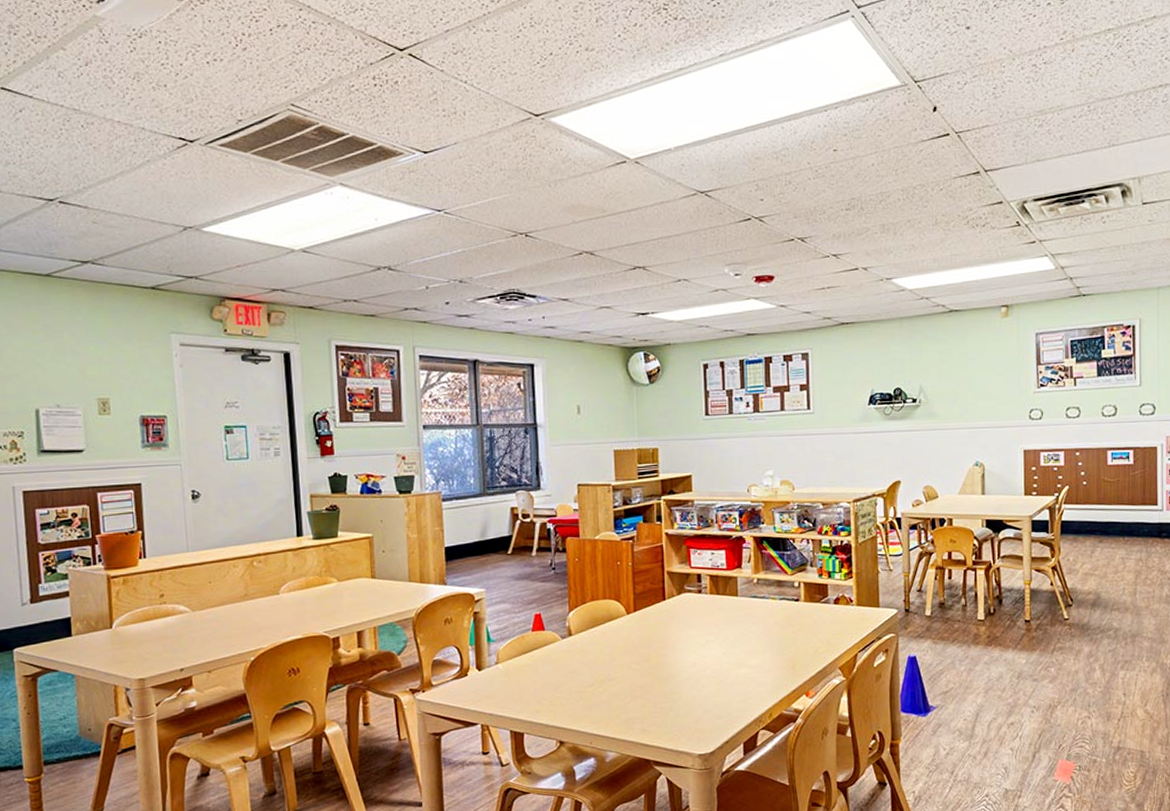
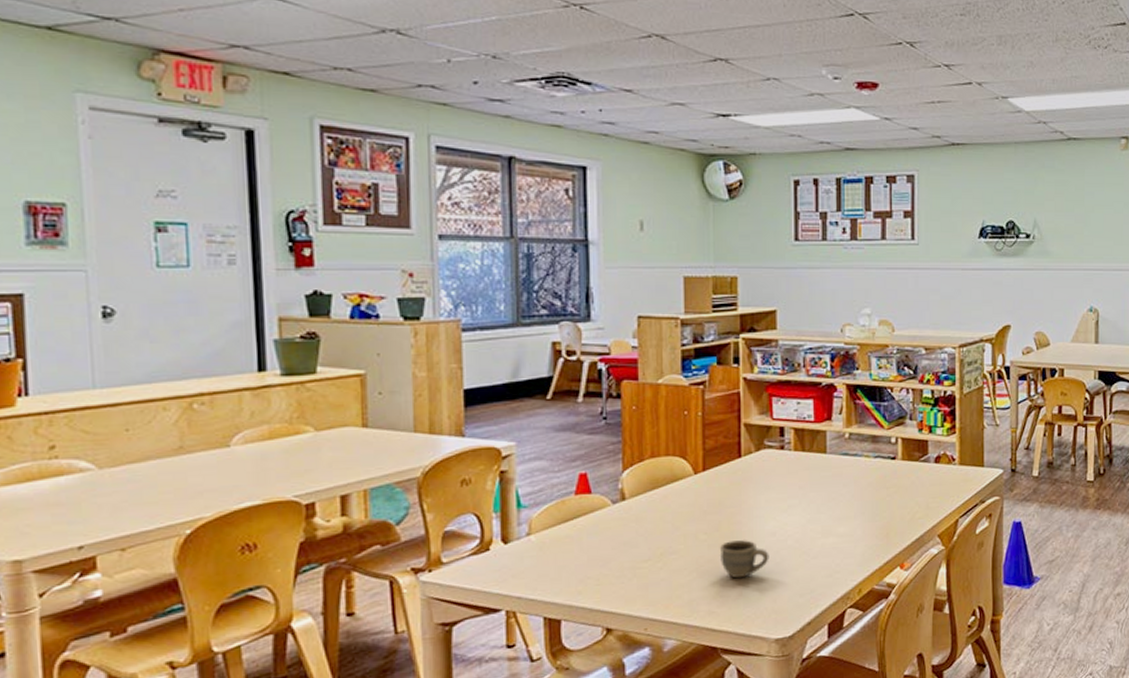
cup: none [649,670,692,702] -> present [719,540,769,579]

